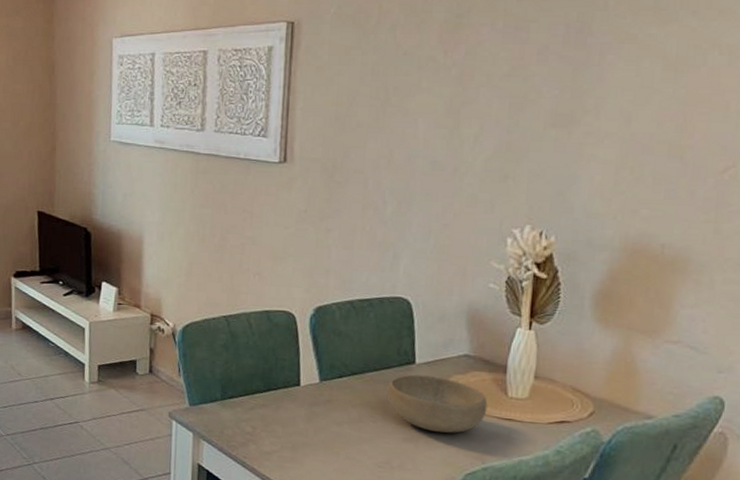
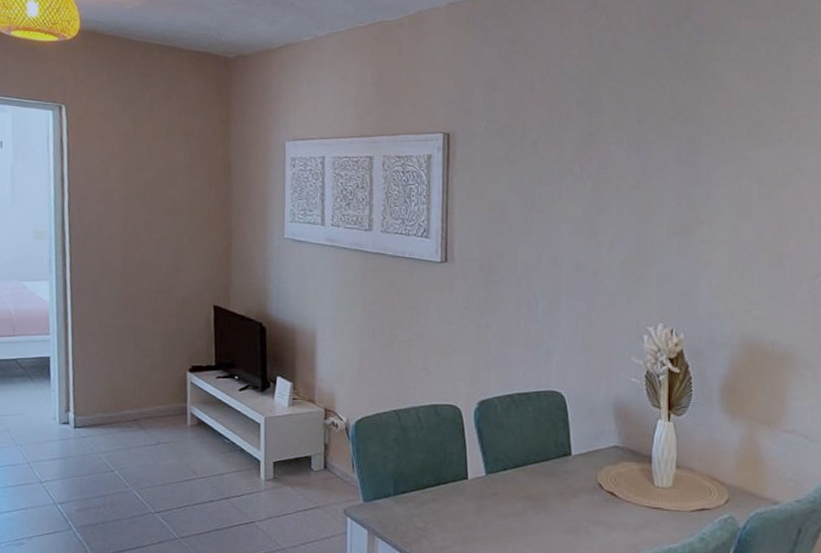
bowl: present [387,374,488,433] -> none [548,466,637,523]

